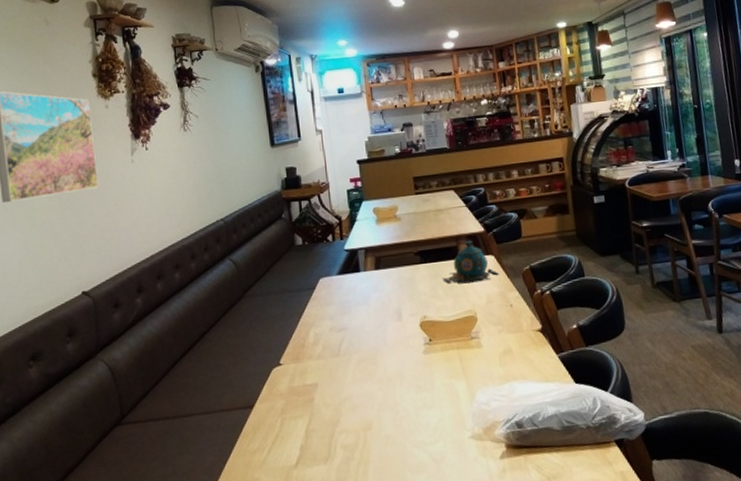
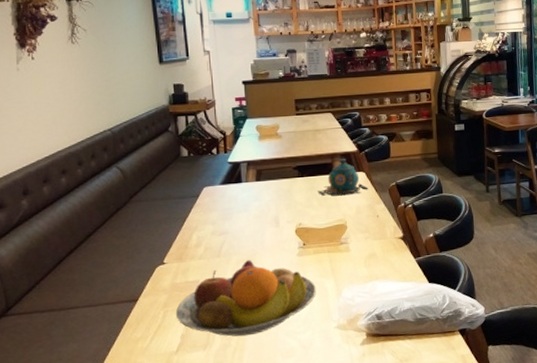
fruit bowl: none [293,359,446,449] -> present [175,260,316,337]

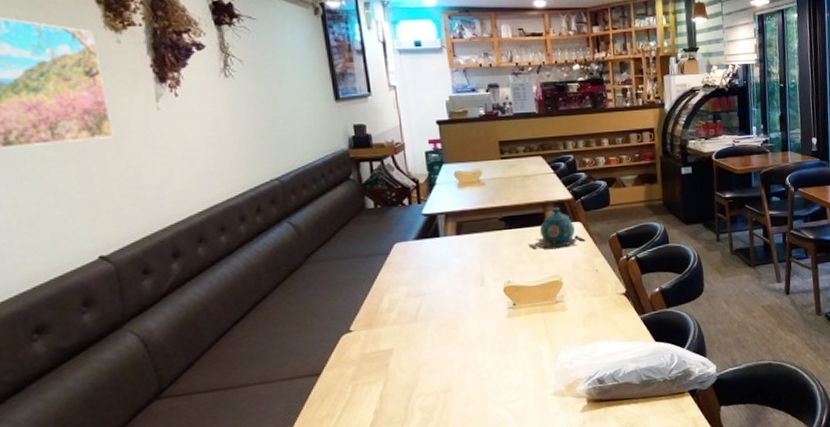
fruit bowl: present [175,260,316,337] -> none [366,324,530,410]

